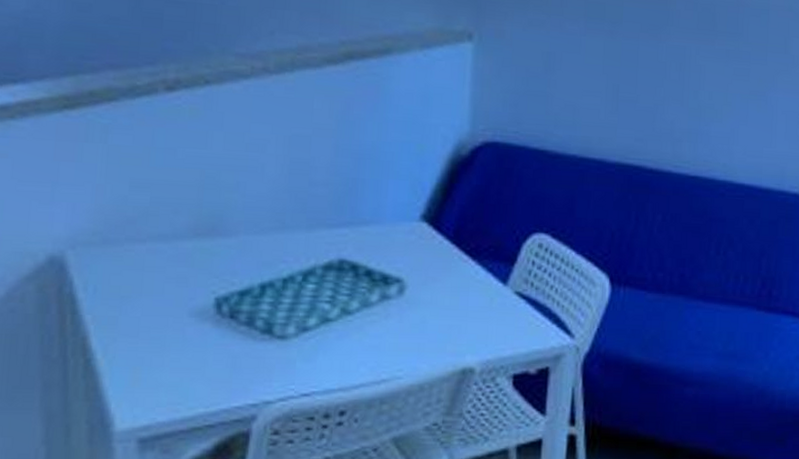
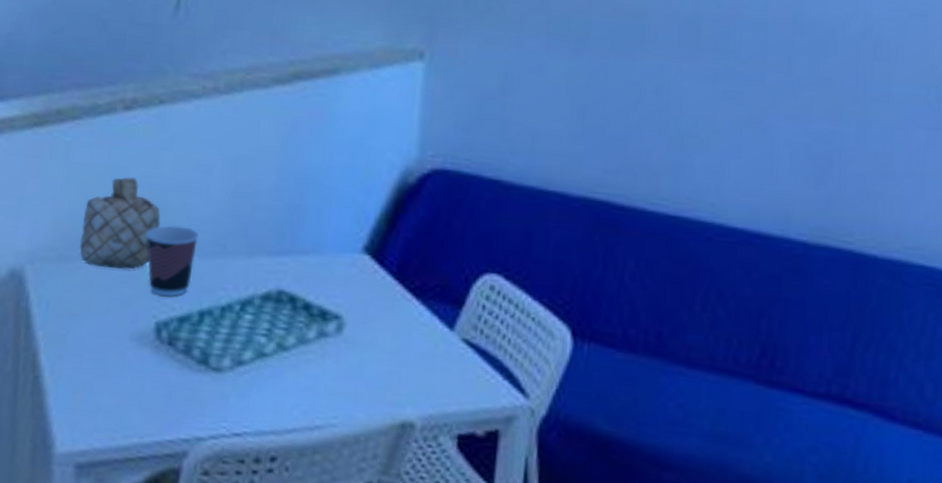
basket: none [125,158,214,249] -> present [79,177,161,269]
cup: none [198,204,256,273] -> present [145,225,200,297]

